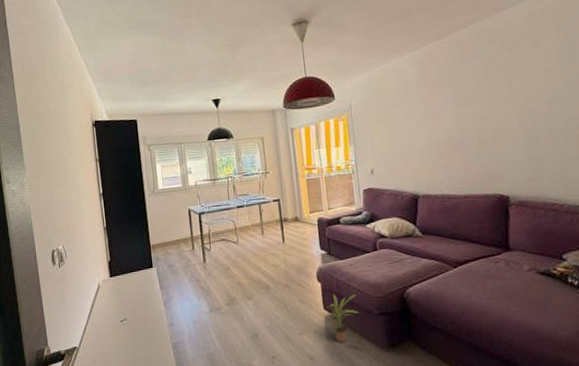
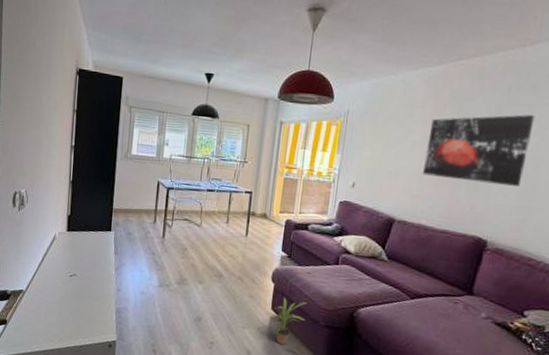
wall art: none [428,73,524,148] -> present [422,114,535,186]

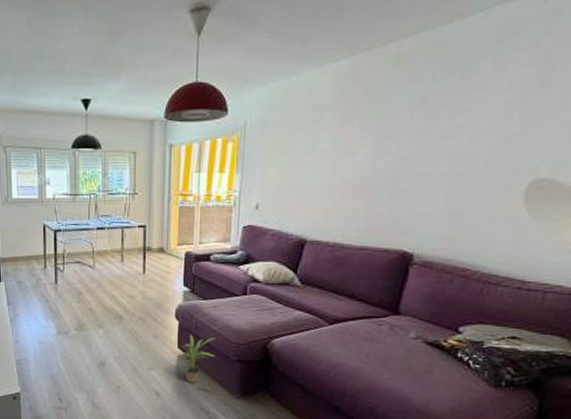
wall art: present [422,114,535,186] -> none [334,104,466,189]

